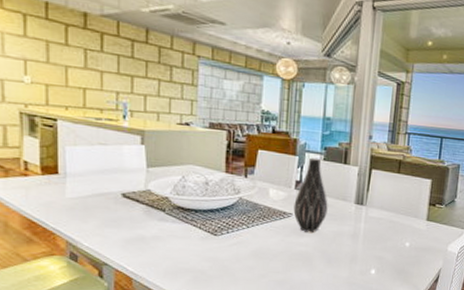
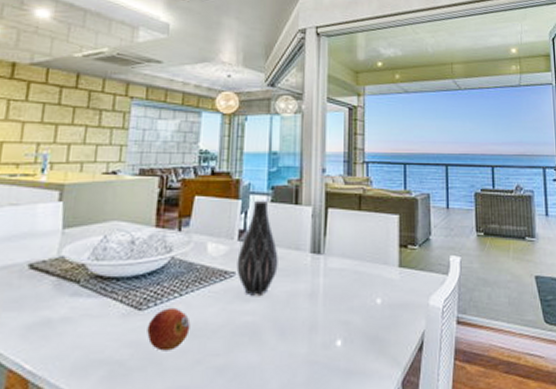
fruit: none [222,235,256,267] -> present [147,307,190,351]

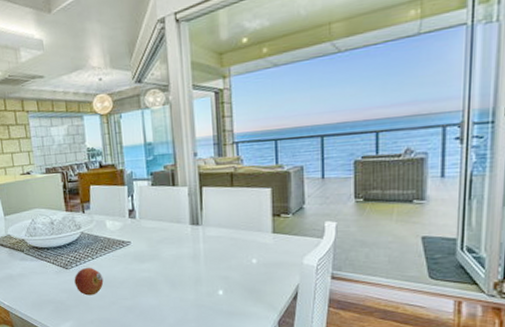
vase: present [236,200,278,296] -> none [130,184,164,258]

